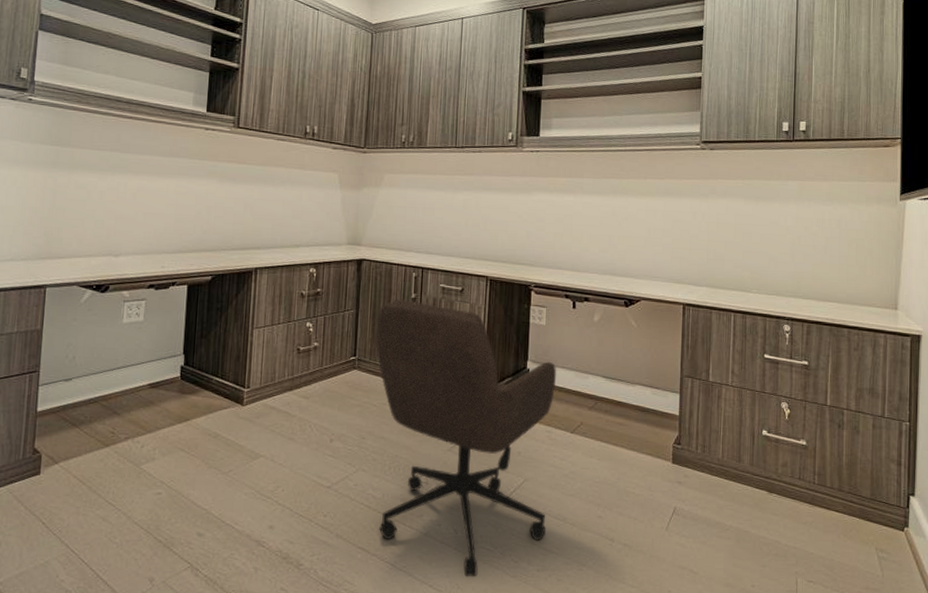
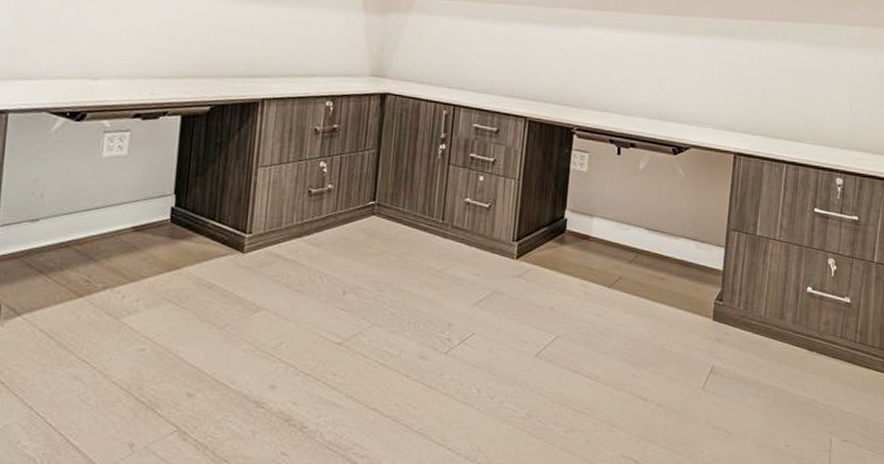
office chair: present [375,298,557,578] -> none [394,138,597,440]

